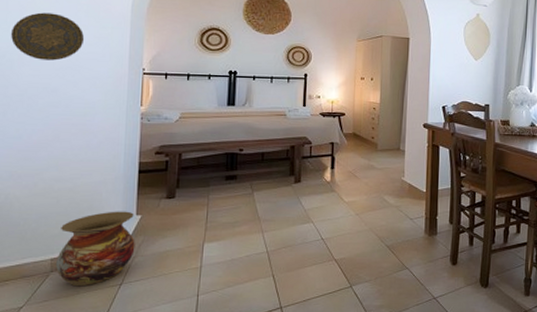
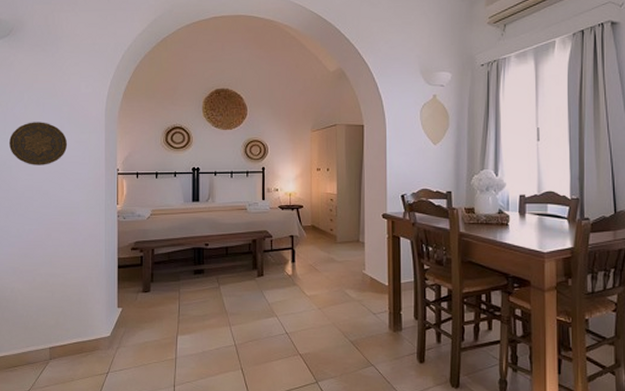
vase: present [55,211,135,287] -> none [53,304,118,374]

